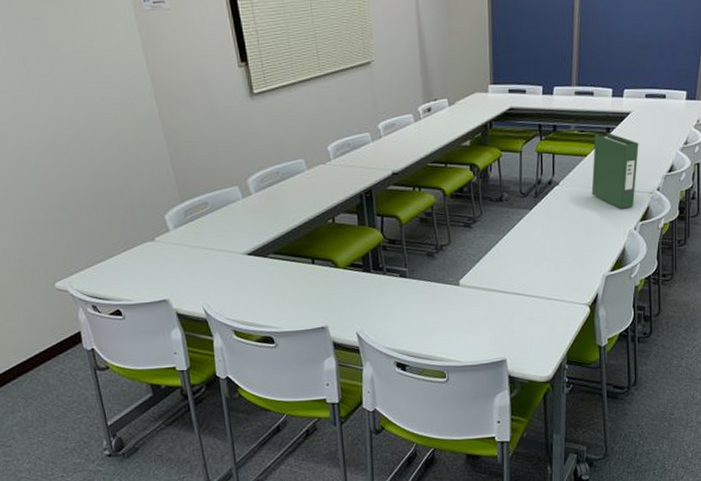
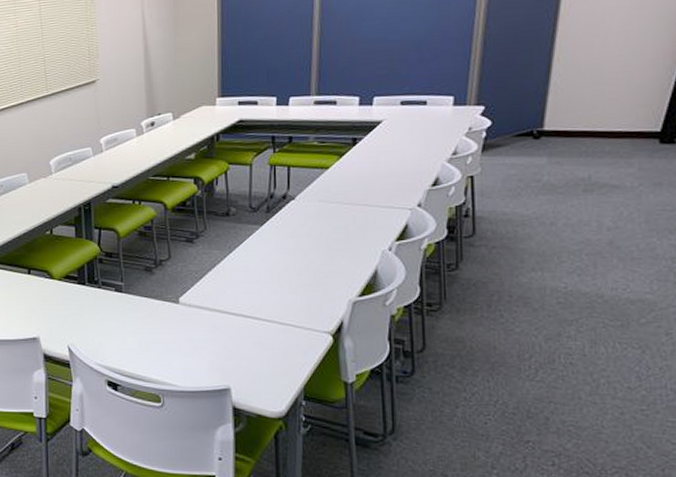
binder: present [591,133,639,209] -> none [334,143,394,227]

